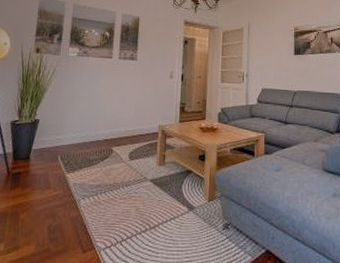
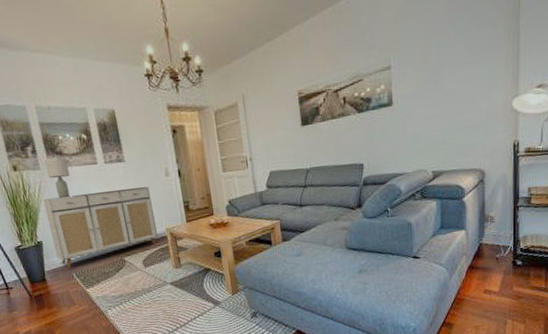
sideboard: none [48,81,153,150] -> present [43,187,158,268]
lamp: none [65,48,87,83] -> present [44,158,70,199]

